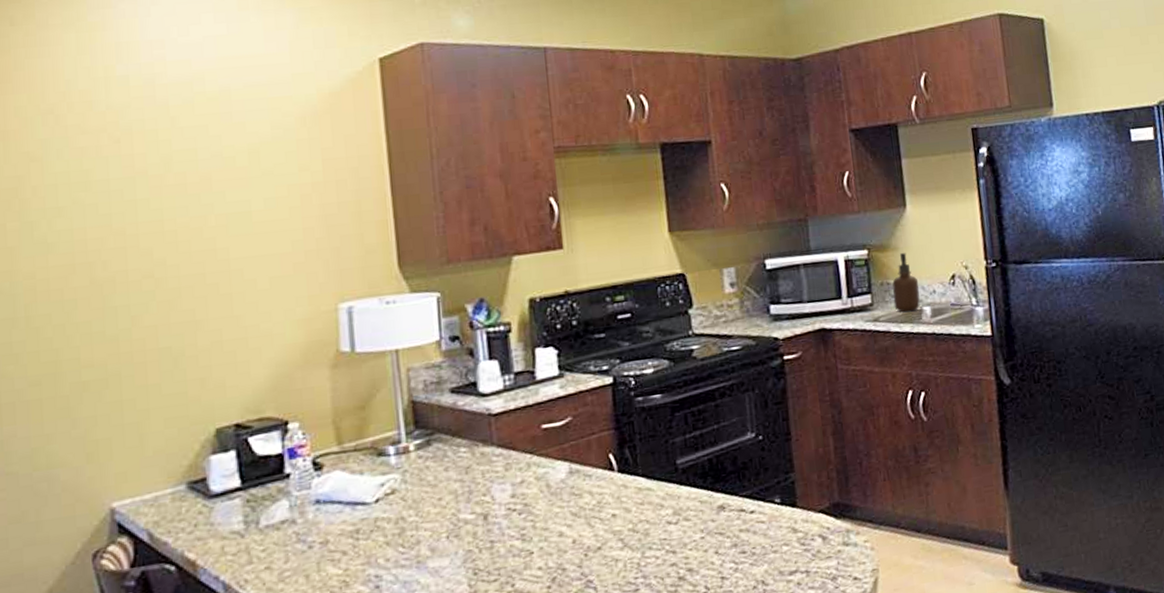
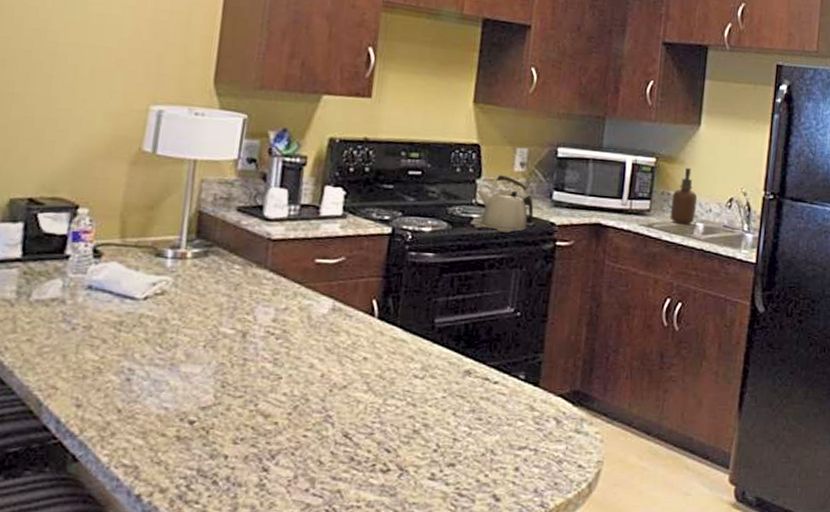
kettle: none [691,299,755,359] -> present [476,175,534,233]

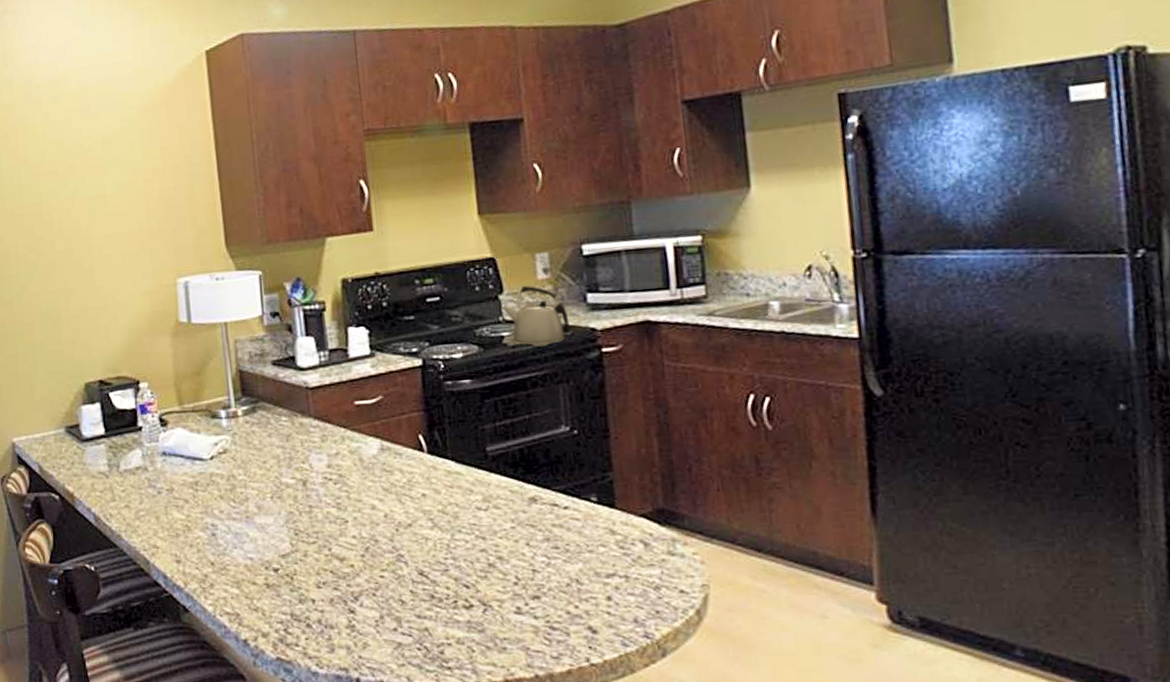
soap dispenser: present [670,167,698,225] -> none [732,238,766,307]

